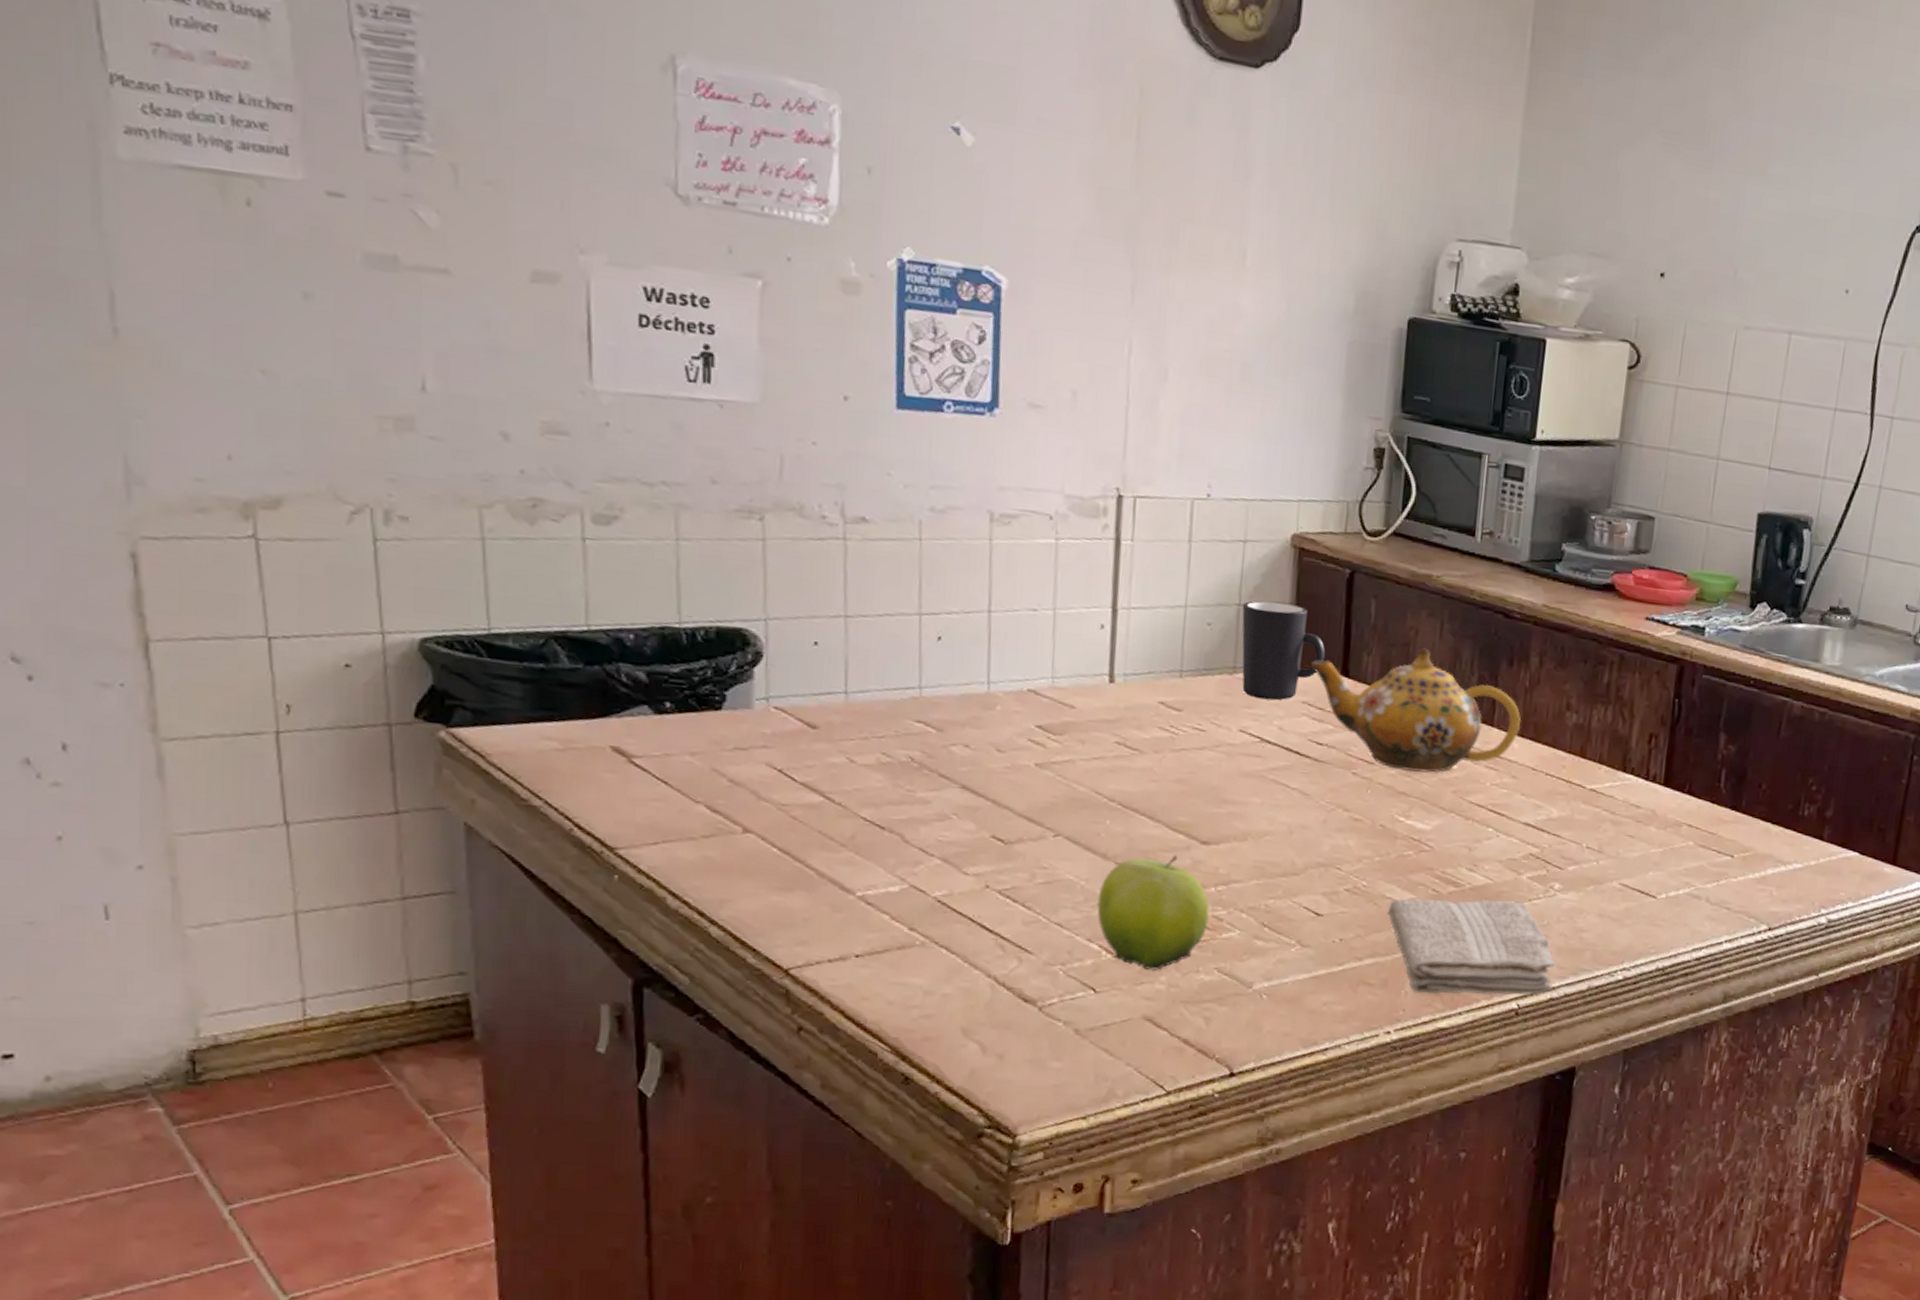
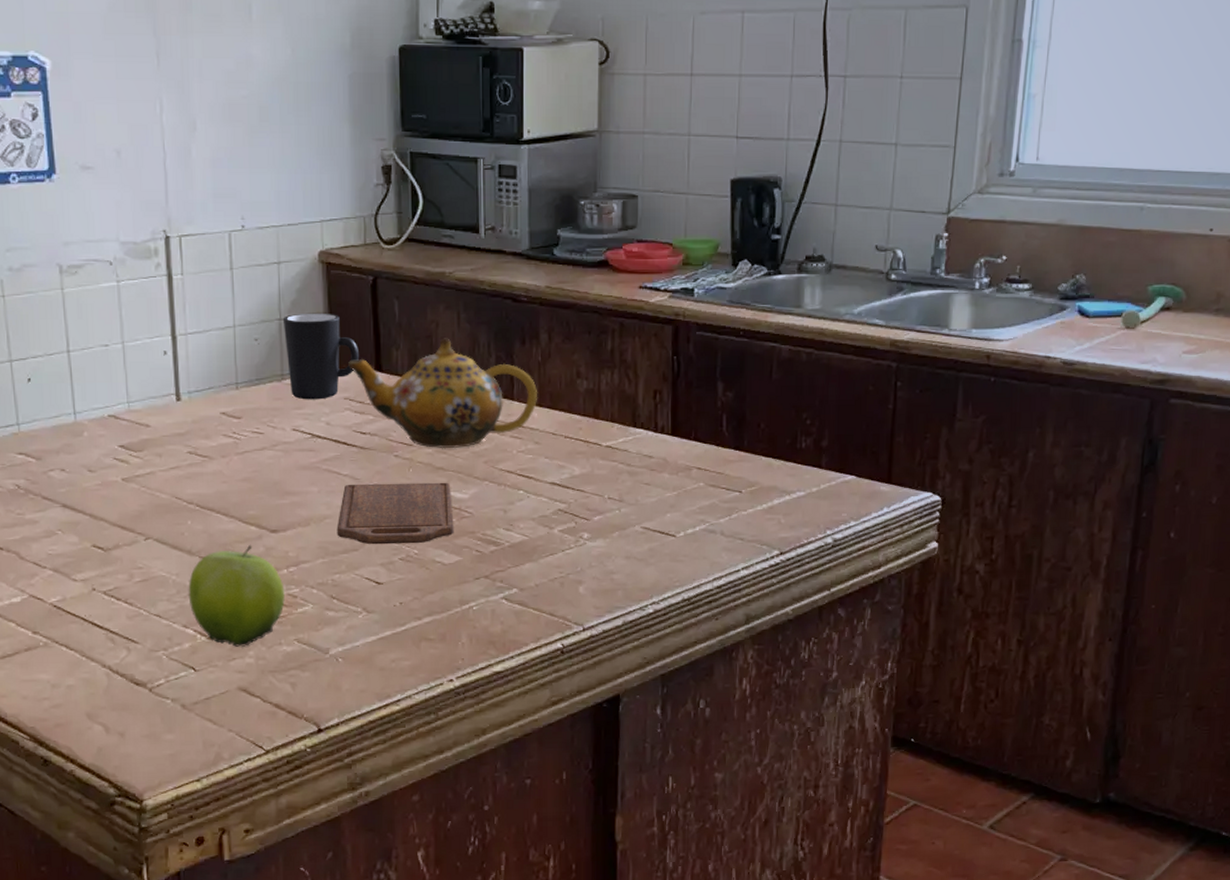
cutting board: none [1276,799,1413,875] -> present [336,482,454,545]
washcloth: present [1387,898,1555,996] -> none [438,553,591,643]

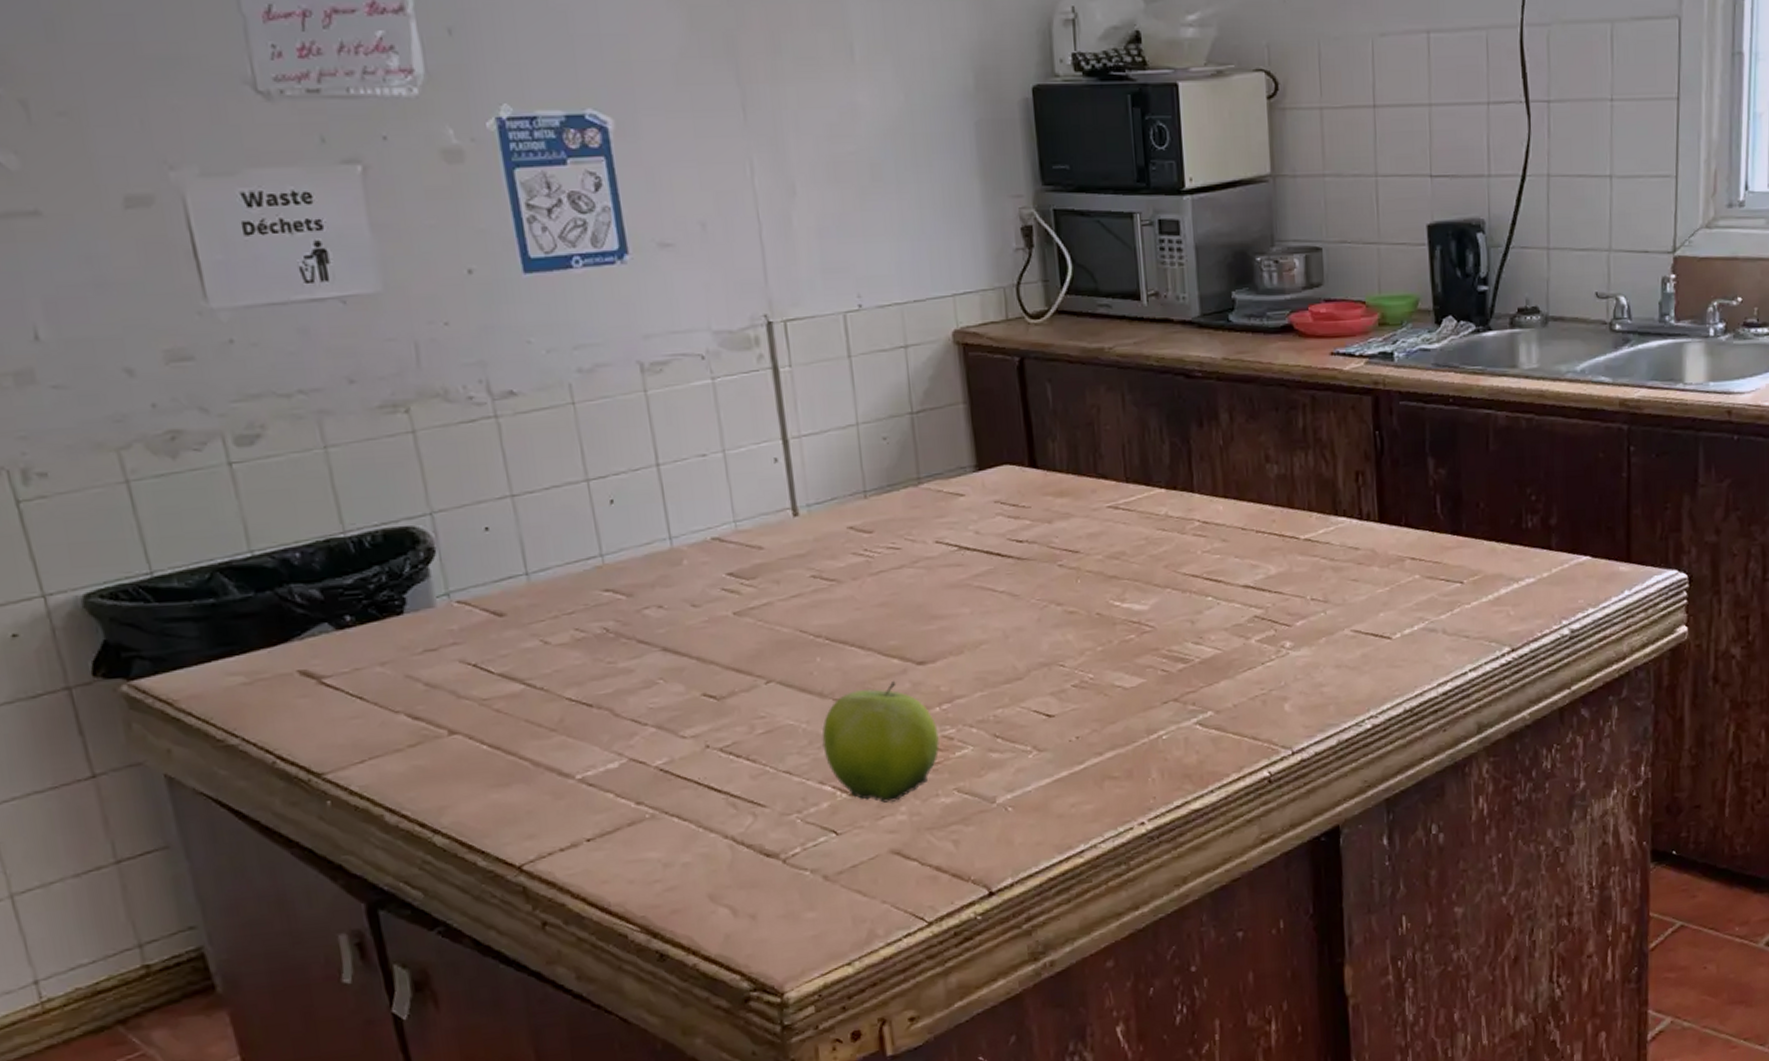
mug: present [284,313,360,400] -> none [916,402,1010,507]
cutting board: present [336,482,454,545] -> none [995,592,1134,672]
teapot: present [348,338,537,449] -> none [996,424,1221,554]

